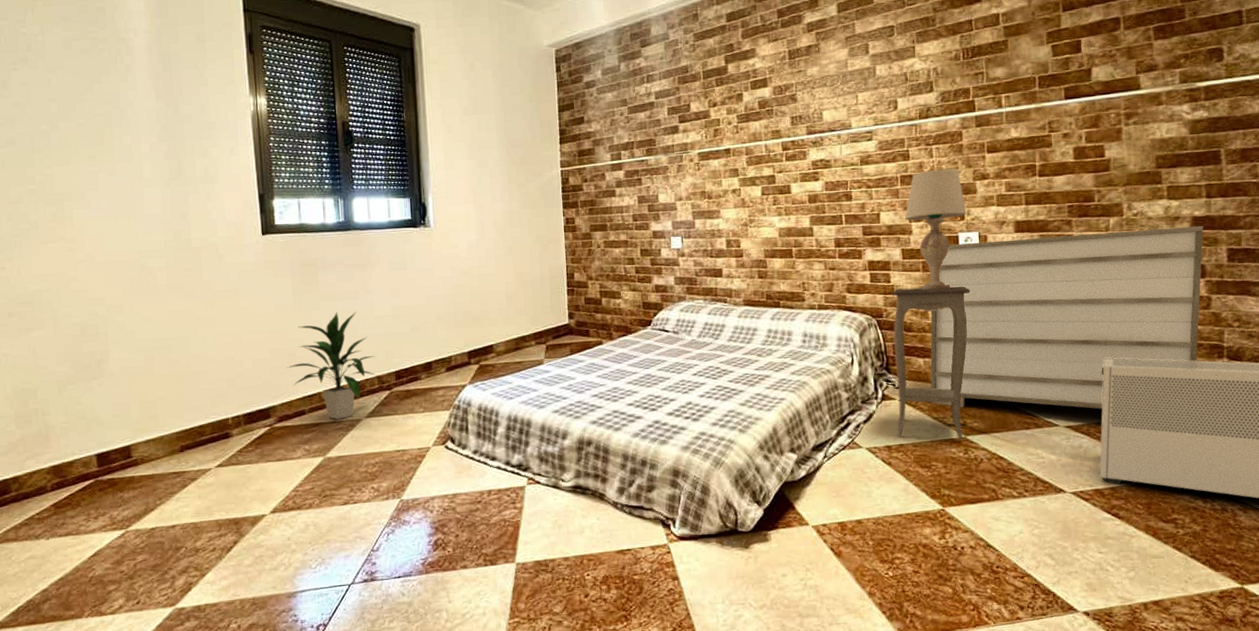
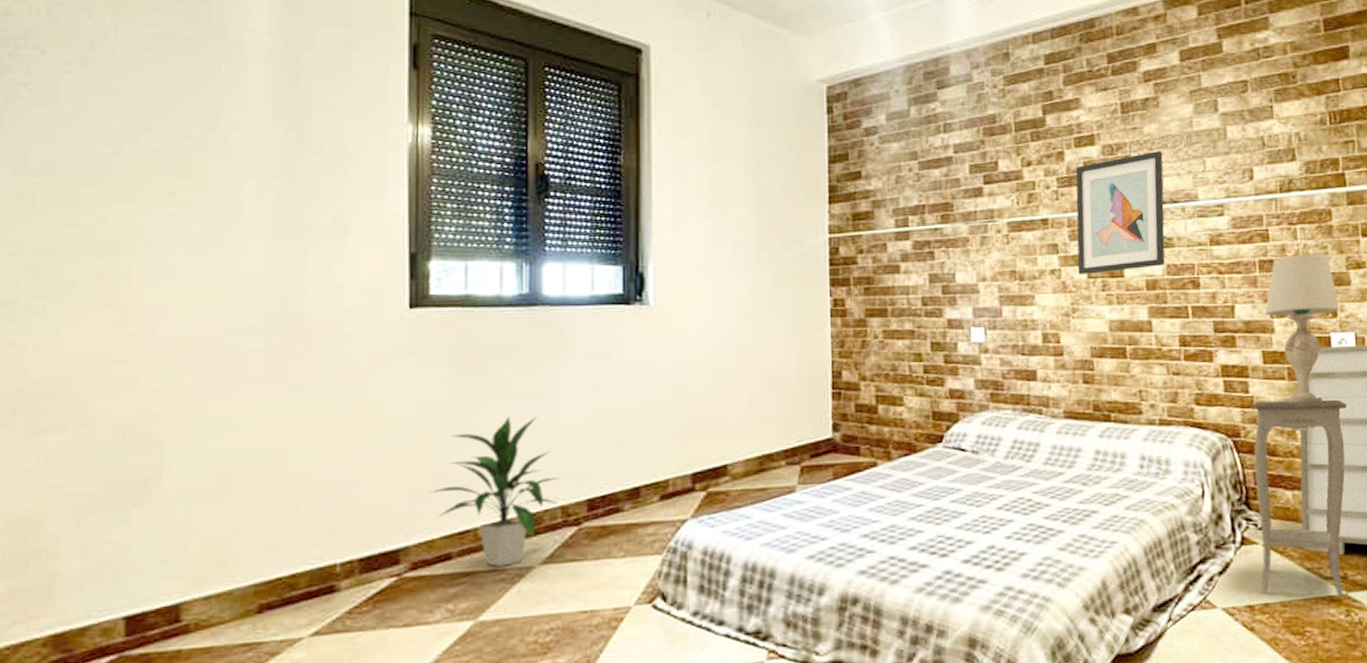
wall art: none [752,89,824,193] -> present [1076,151,1165,274]

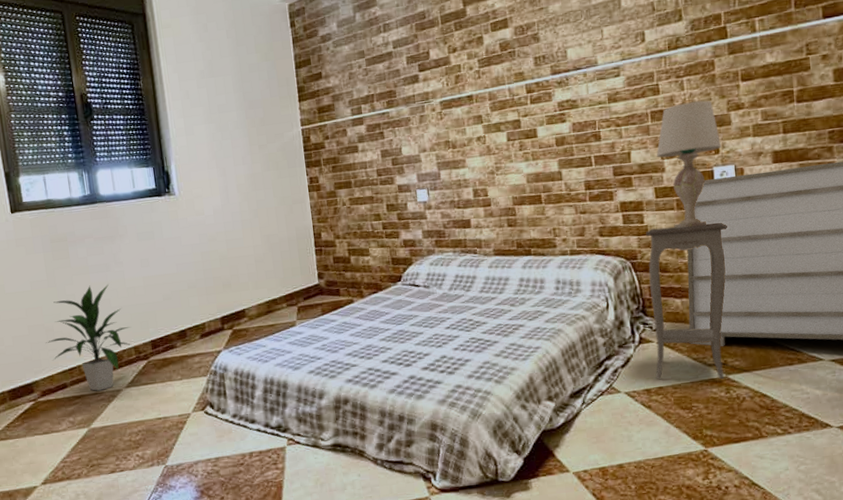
wall art: present [1076,151,1165,274] -> none [493,26,571,139]

